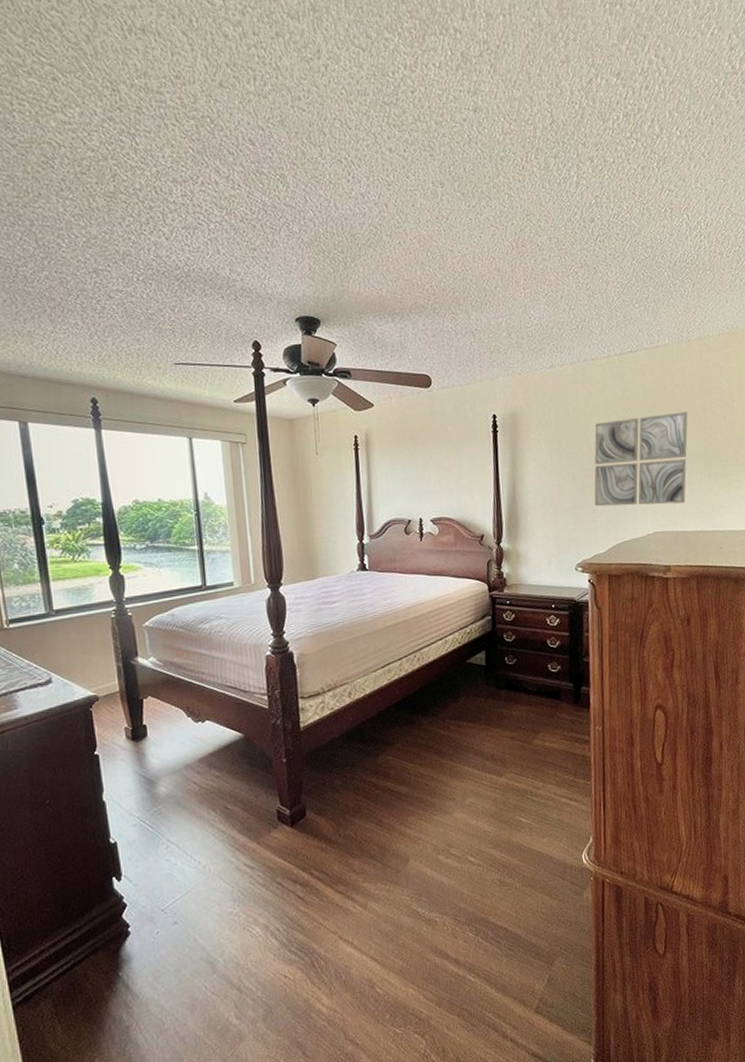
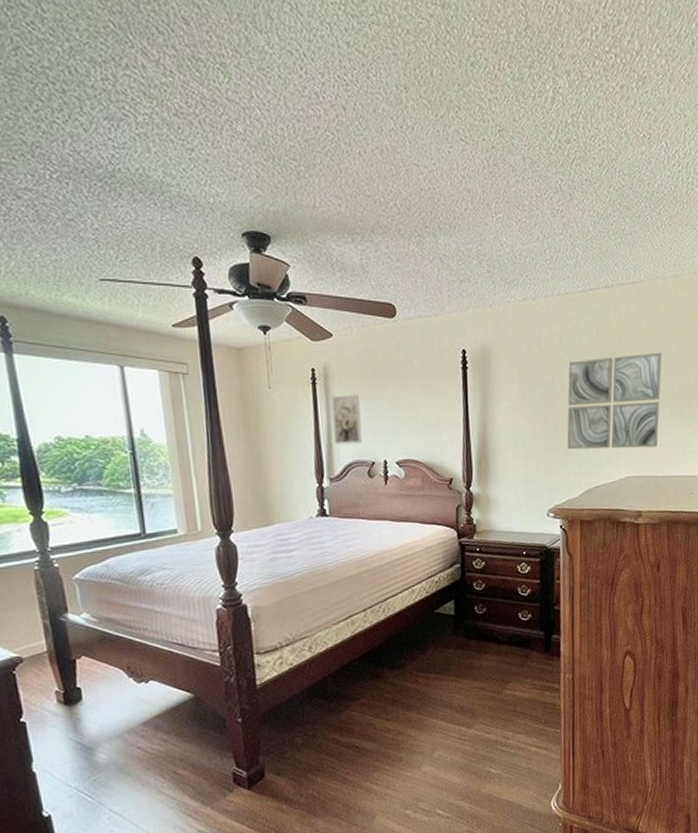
wall art: none [371,458,400,505] -> present [331,394,362,445]

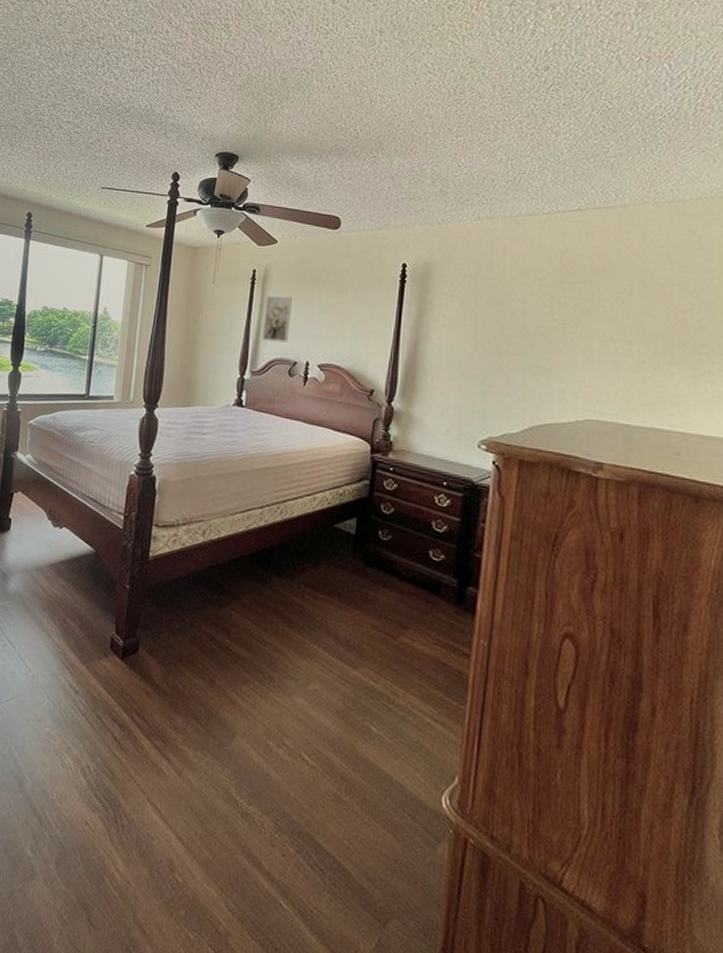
wall art: present [567,352,662,450] -> none [511,283,647,391]

